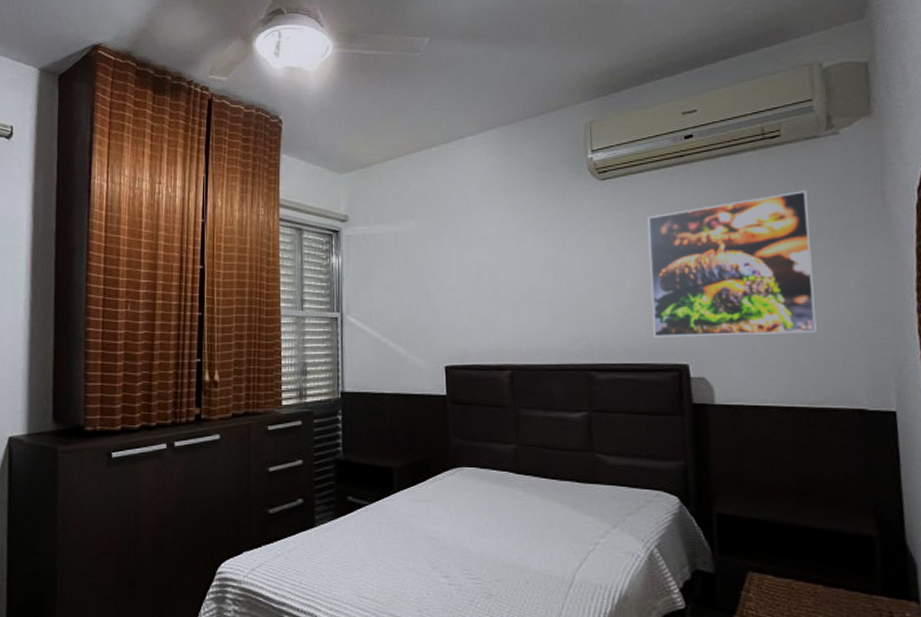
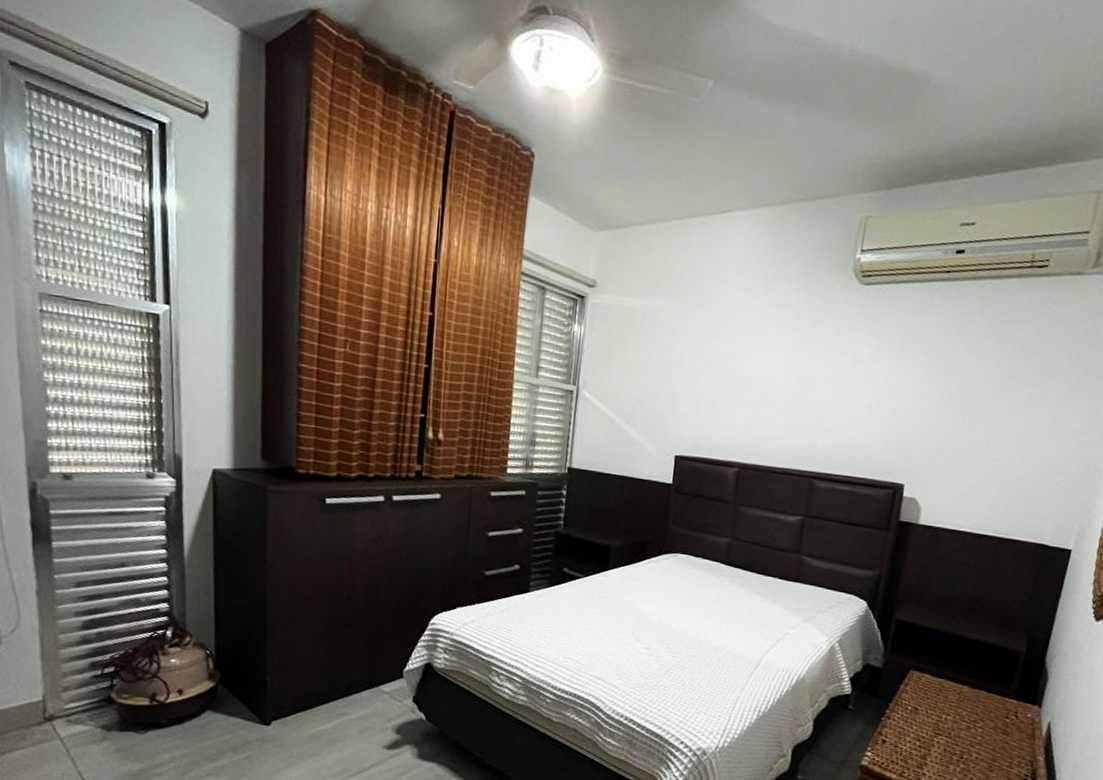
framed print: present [647,190,817,338] -> none [878,328,1057,470]

